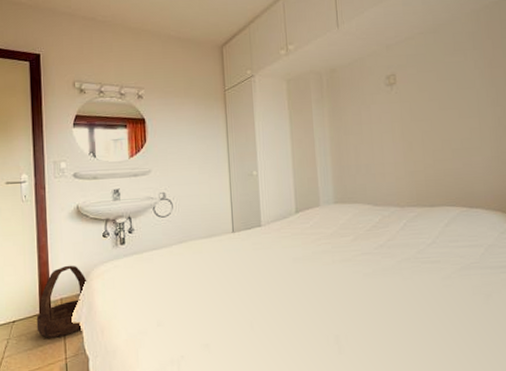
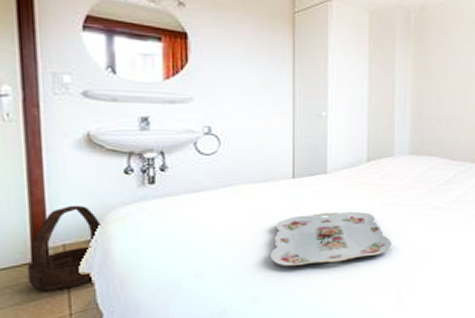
serving tray: none [217,260,326,315] -> present [269,211,391,266]

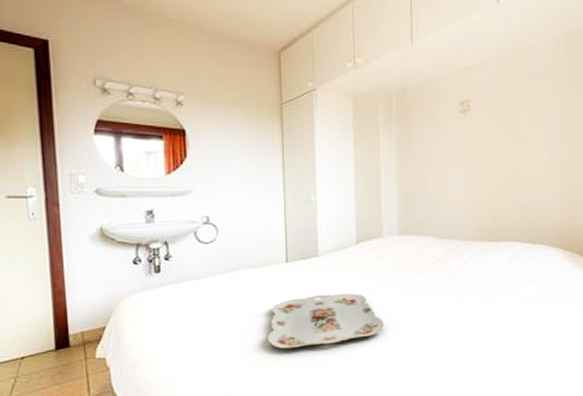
basket: present [27,205,101,291] -> none [51,294,114,376]

